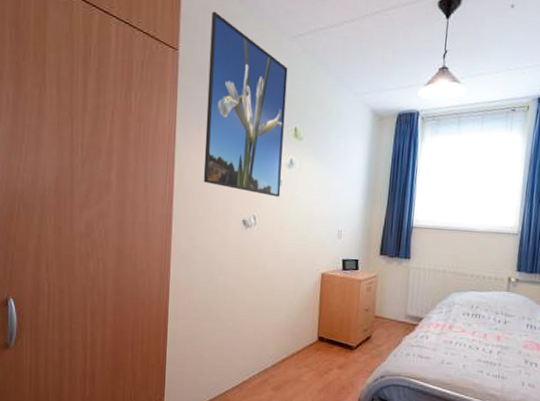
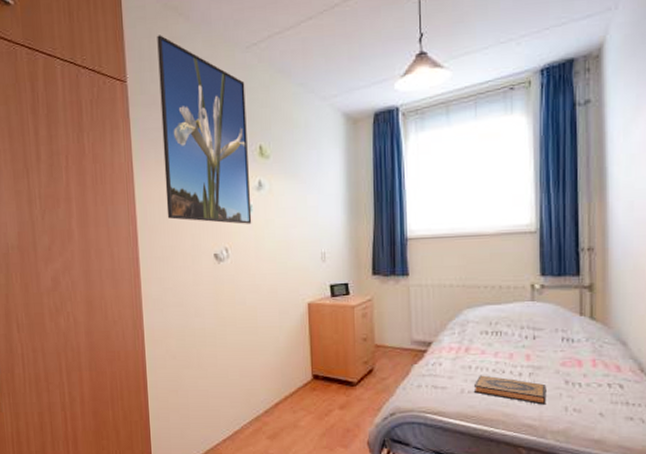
hardback book: none [451,349,510,379] -> present [473,375,547,405]

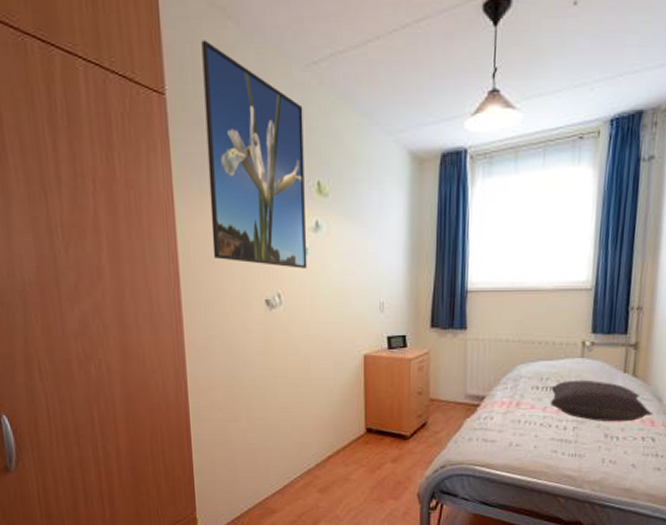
hardback book: present [473,375,547,405] -> none [521,429,588,457]
pillow: none [502,323,618,368] -> present [550,379,653,422]

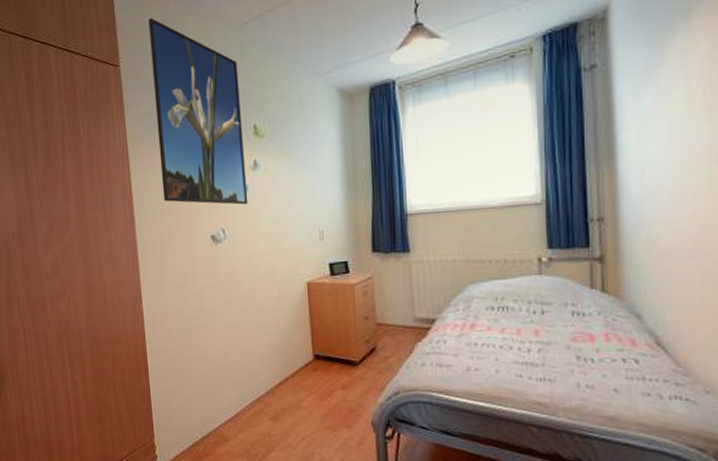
pillow: present [550,379,653,422] -> none [508,297,632,343]

